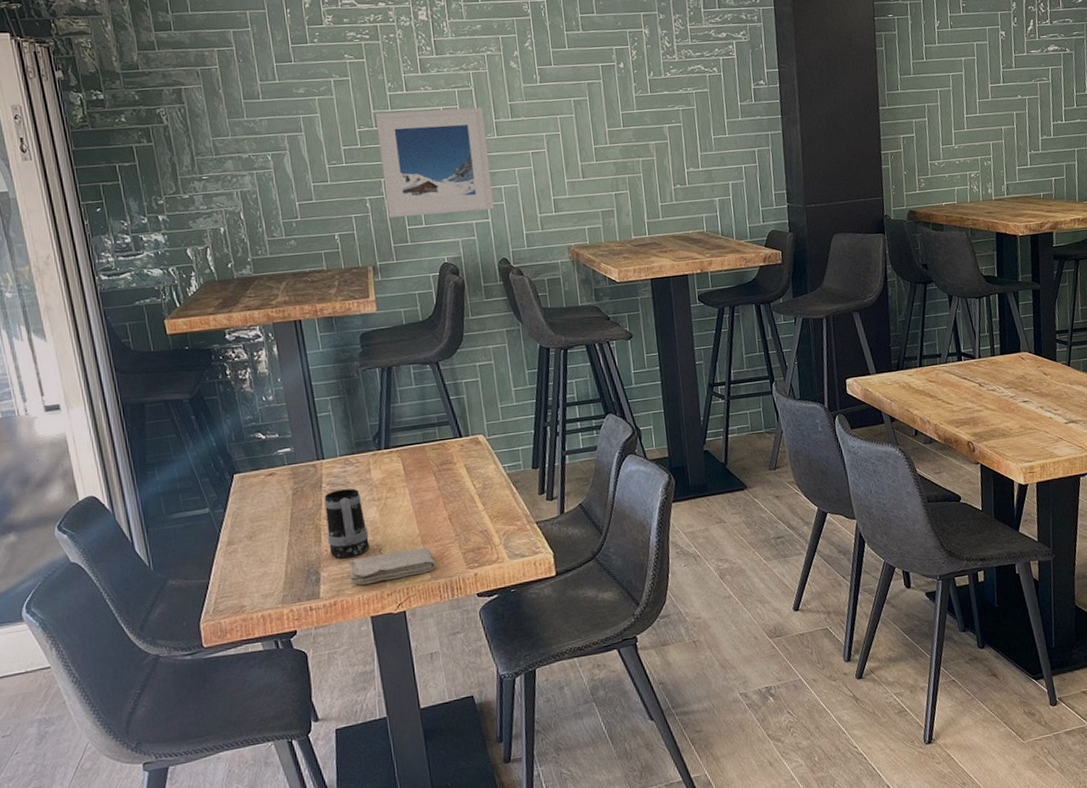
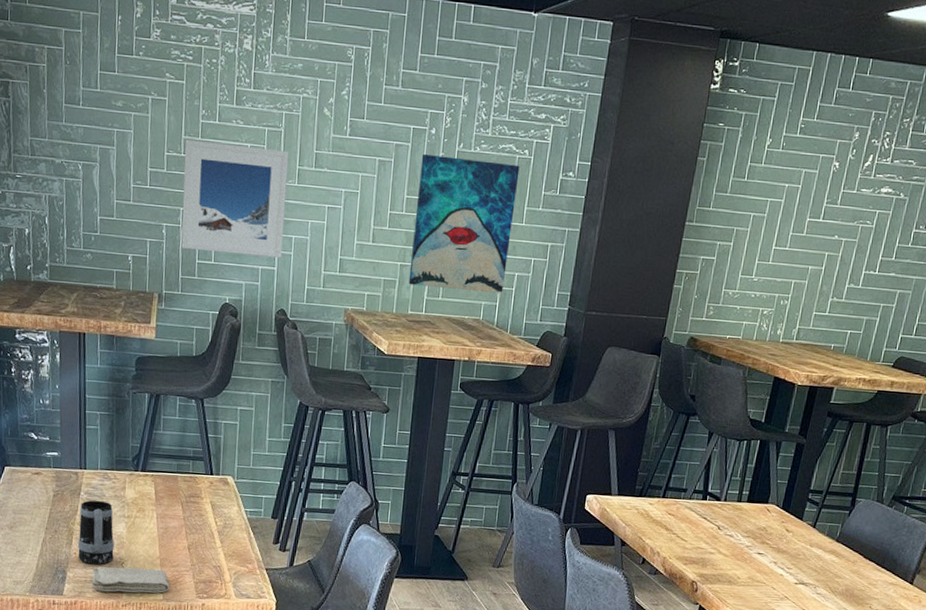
wall art: none [615,82,721,212] -> present [408,154,520,294]

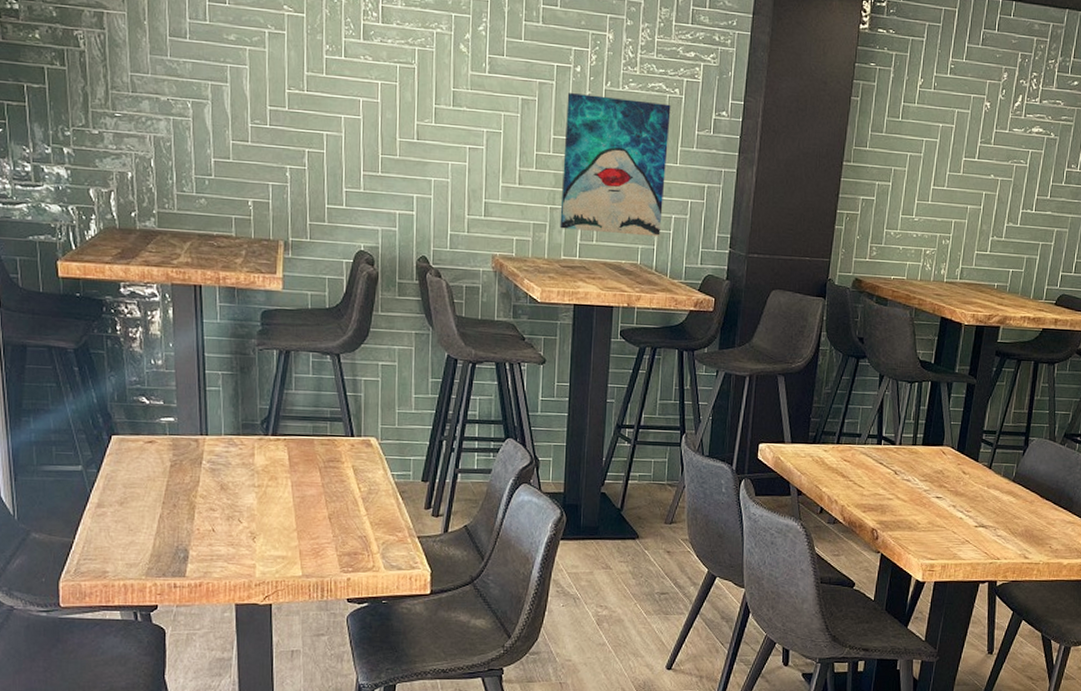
mug: present [77,500,115,565] -> none [200,469,244,541]
washcloth: present [92,566,170,593] -> none [219,542,310,571]
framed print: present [181,139,289,259] -> none [307,75,424,203]

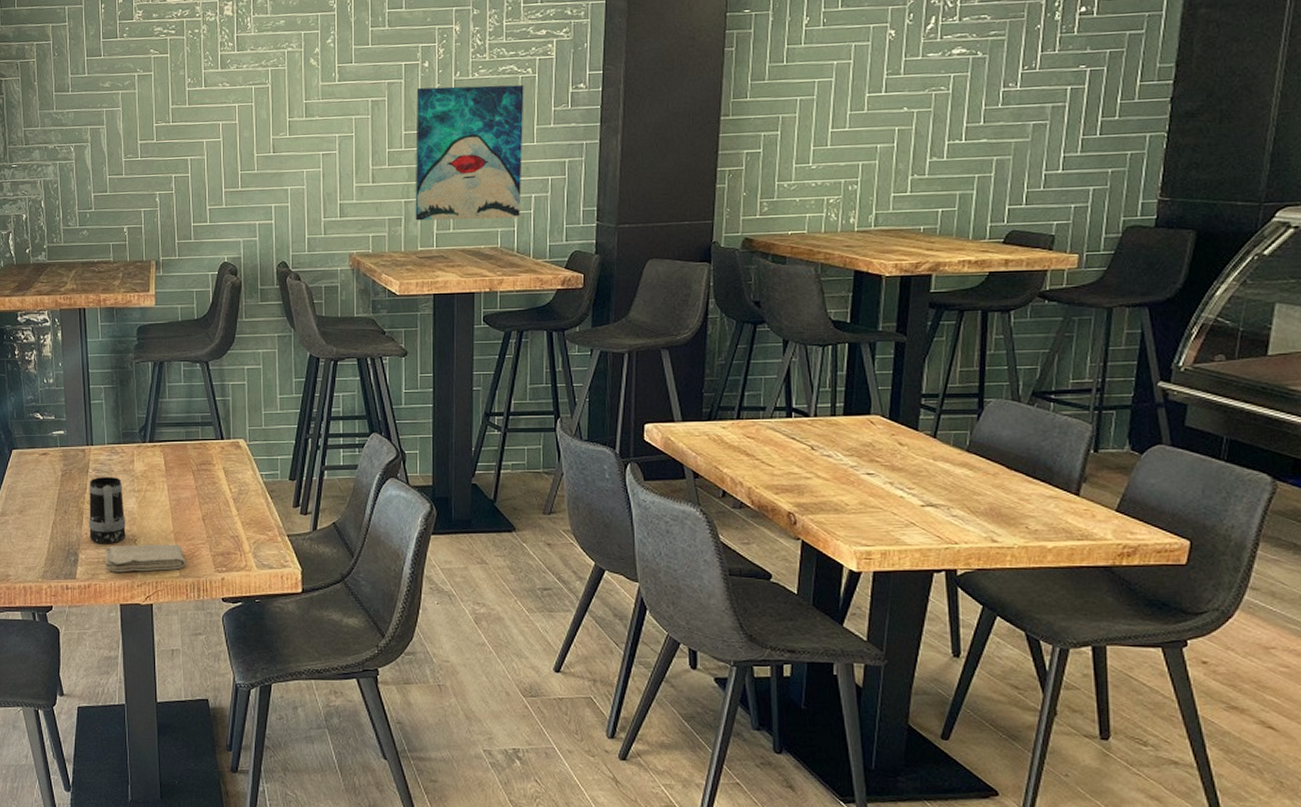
mug: none [200,469,244,541] -> present [88,476,126,544]
washcloth: none [219,542,310,571] -> present [105,544,187,573]

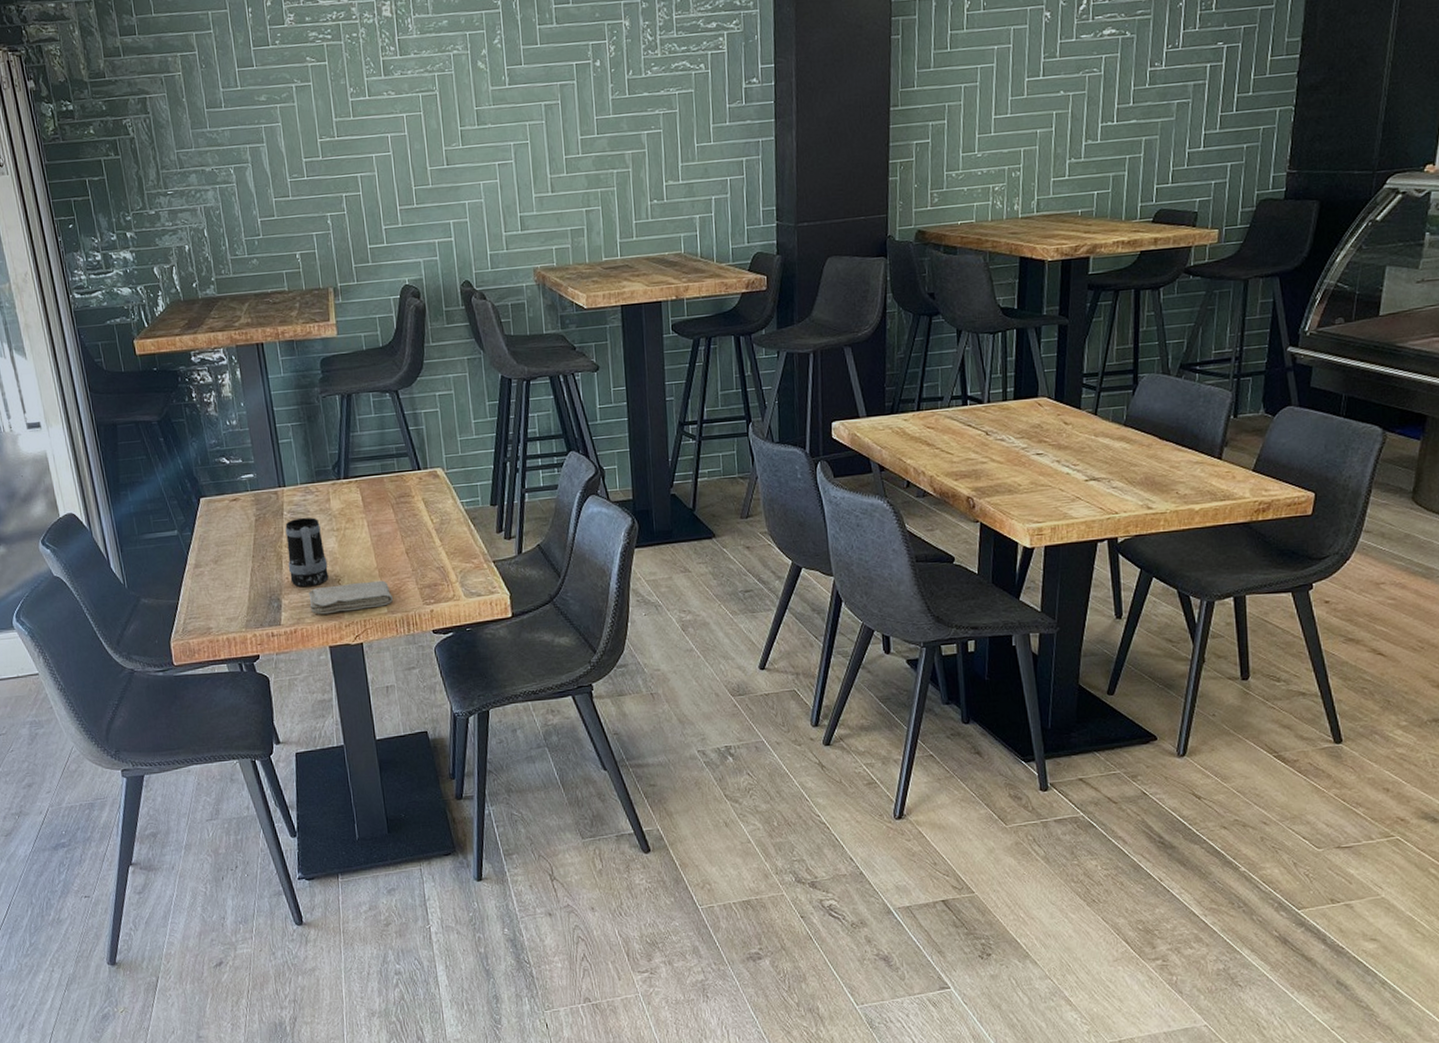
wall art: present [415,84,524,221] -> none [589,81,702,230]

